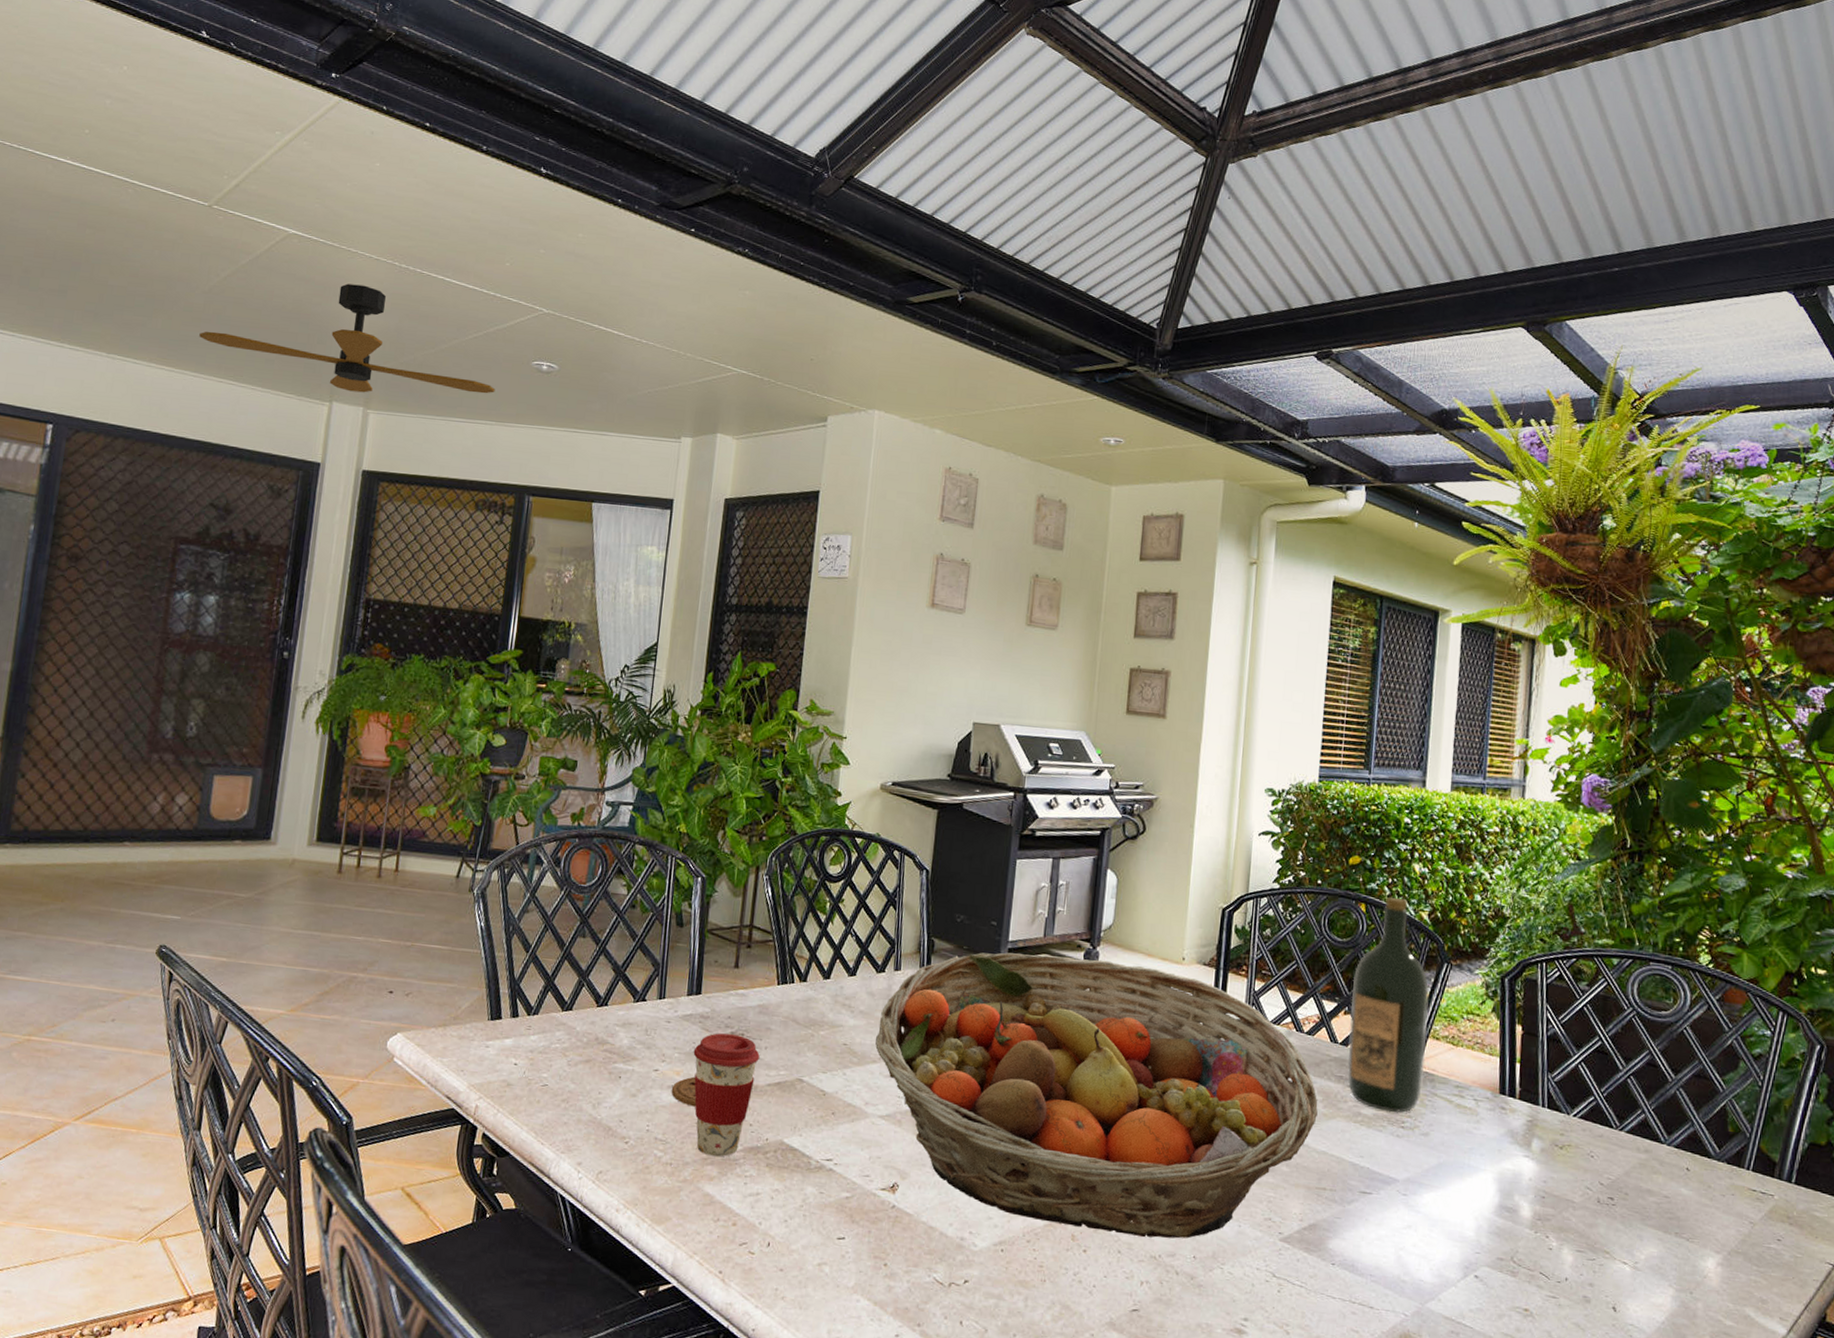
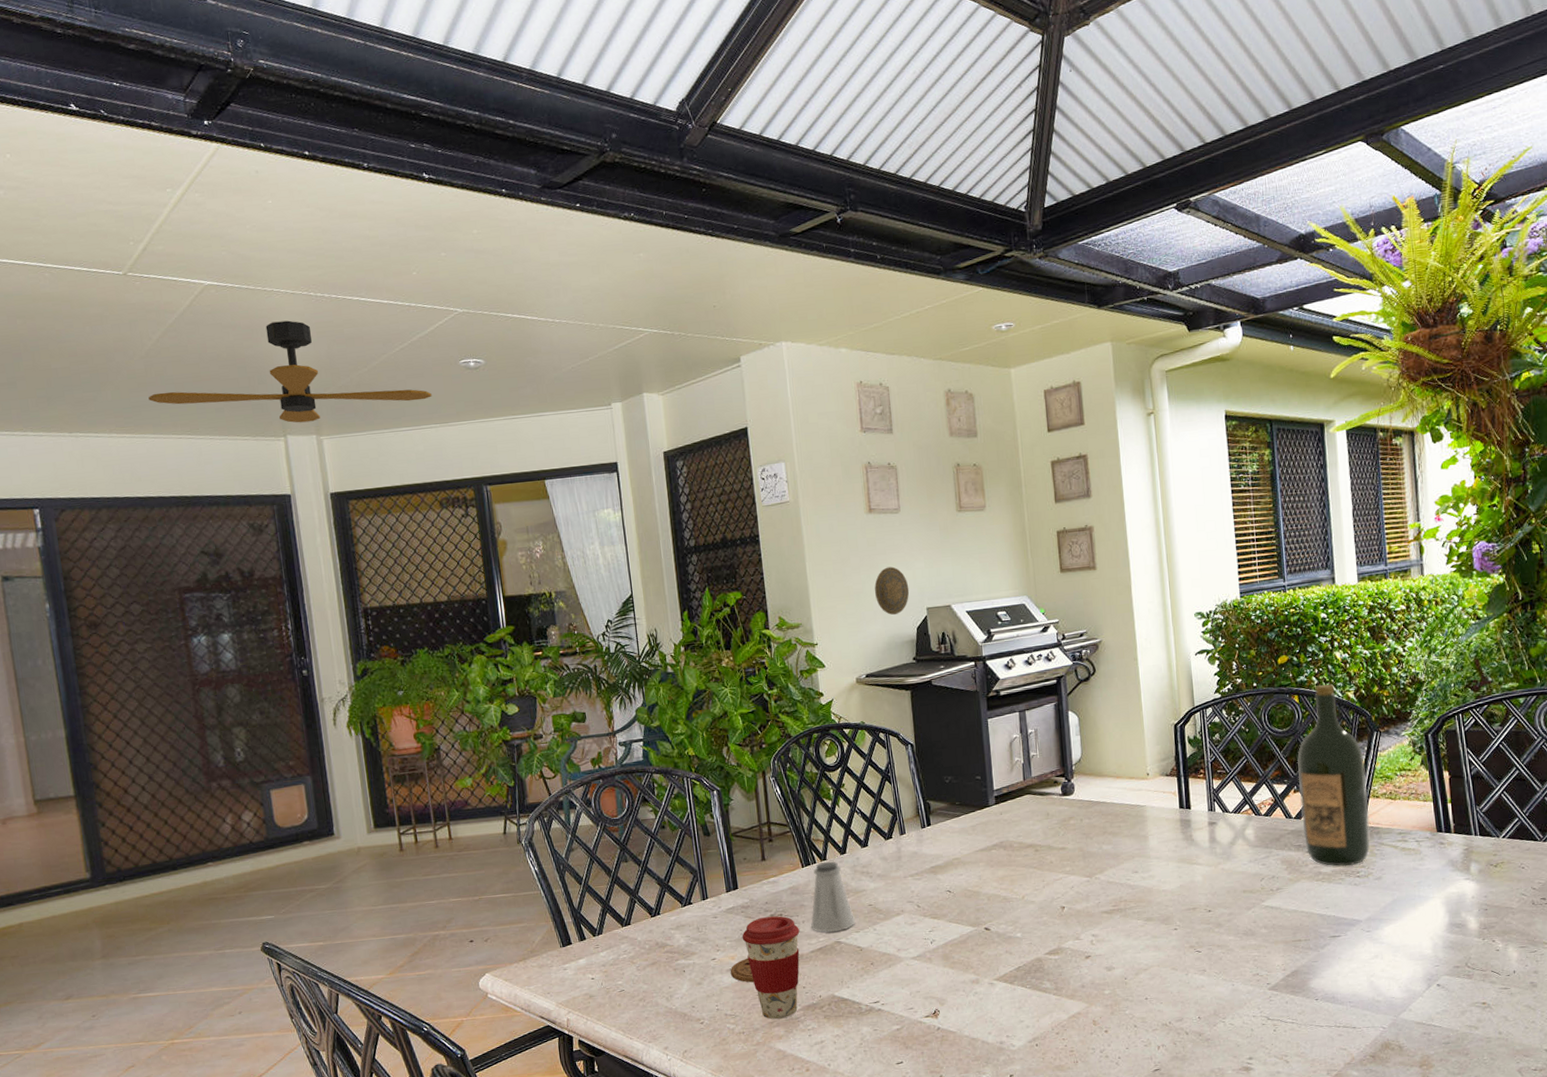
saltshaker: none [774,983,824,1069] -> present [811,861,855,933]
fruit basket: present [875,952,1318,1239] -> none [896,788,1284,1015]
decorative plate: none [920,669,959,723] -> present [874,566,910,615]

